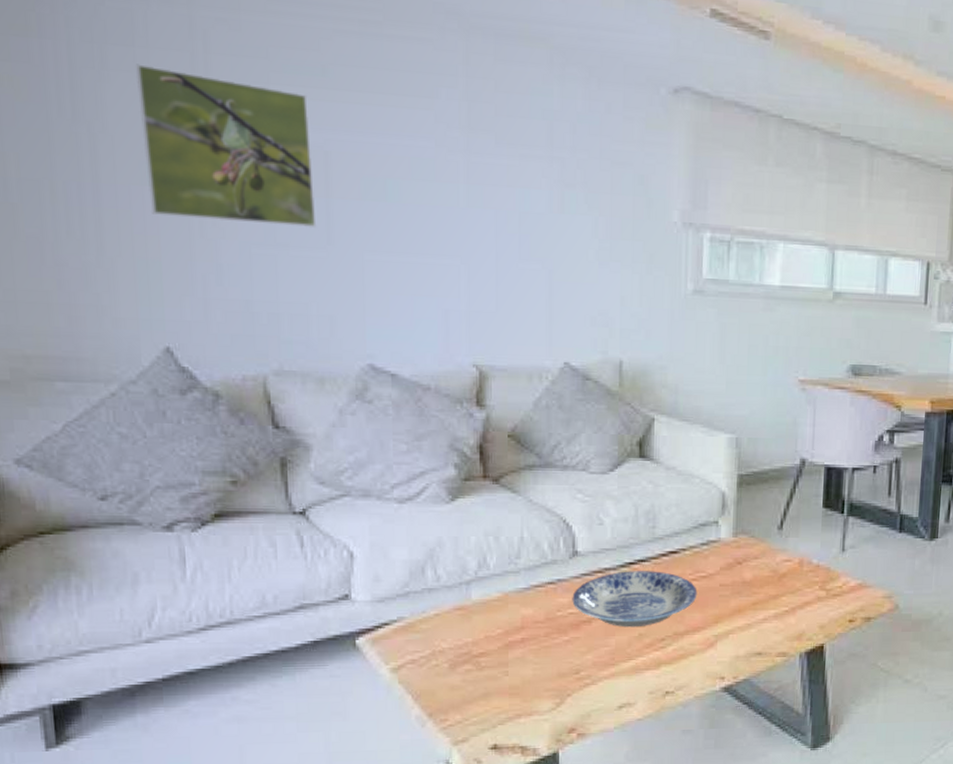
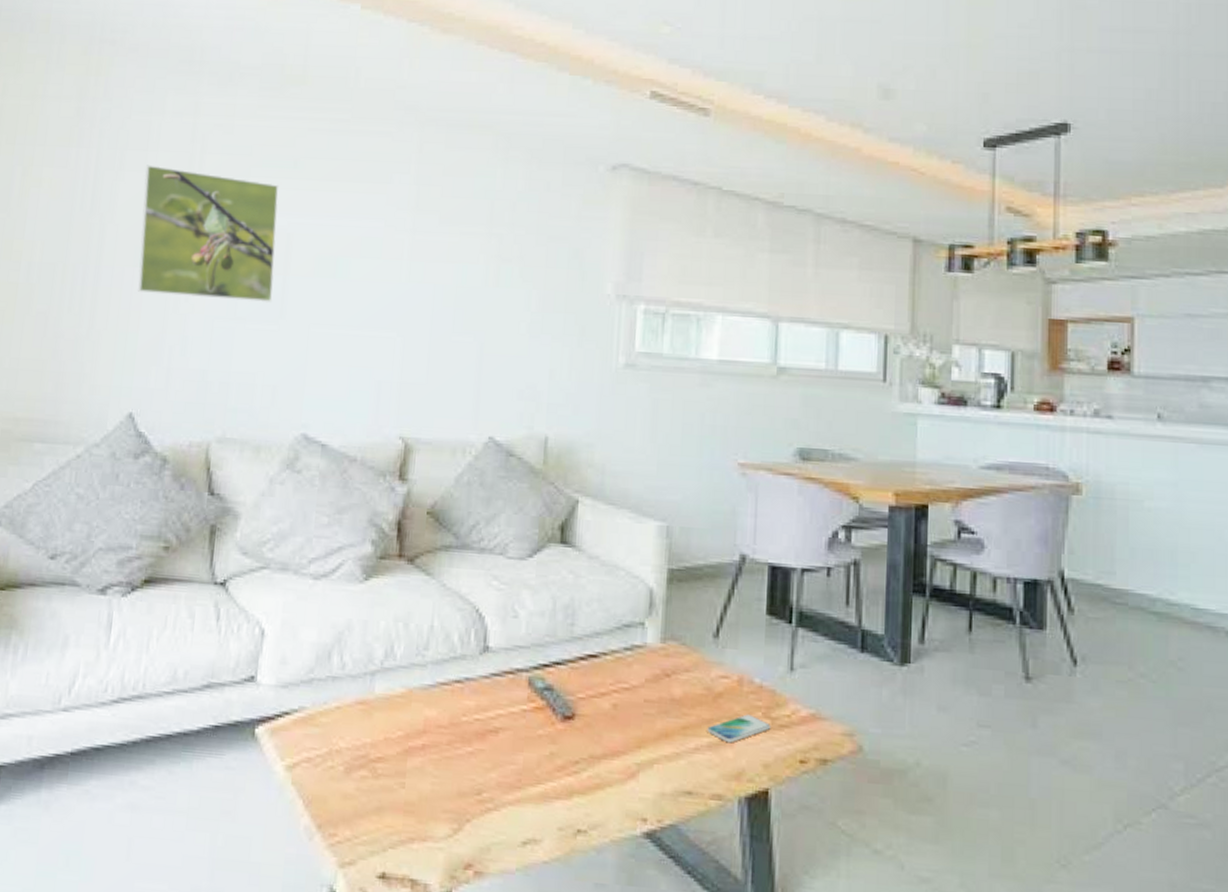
plate: present [572,571,697,628] -> none [479,674,618,744]
smartphone: none [773,588,826,612] -> present [707,714,771,743]

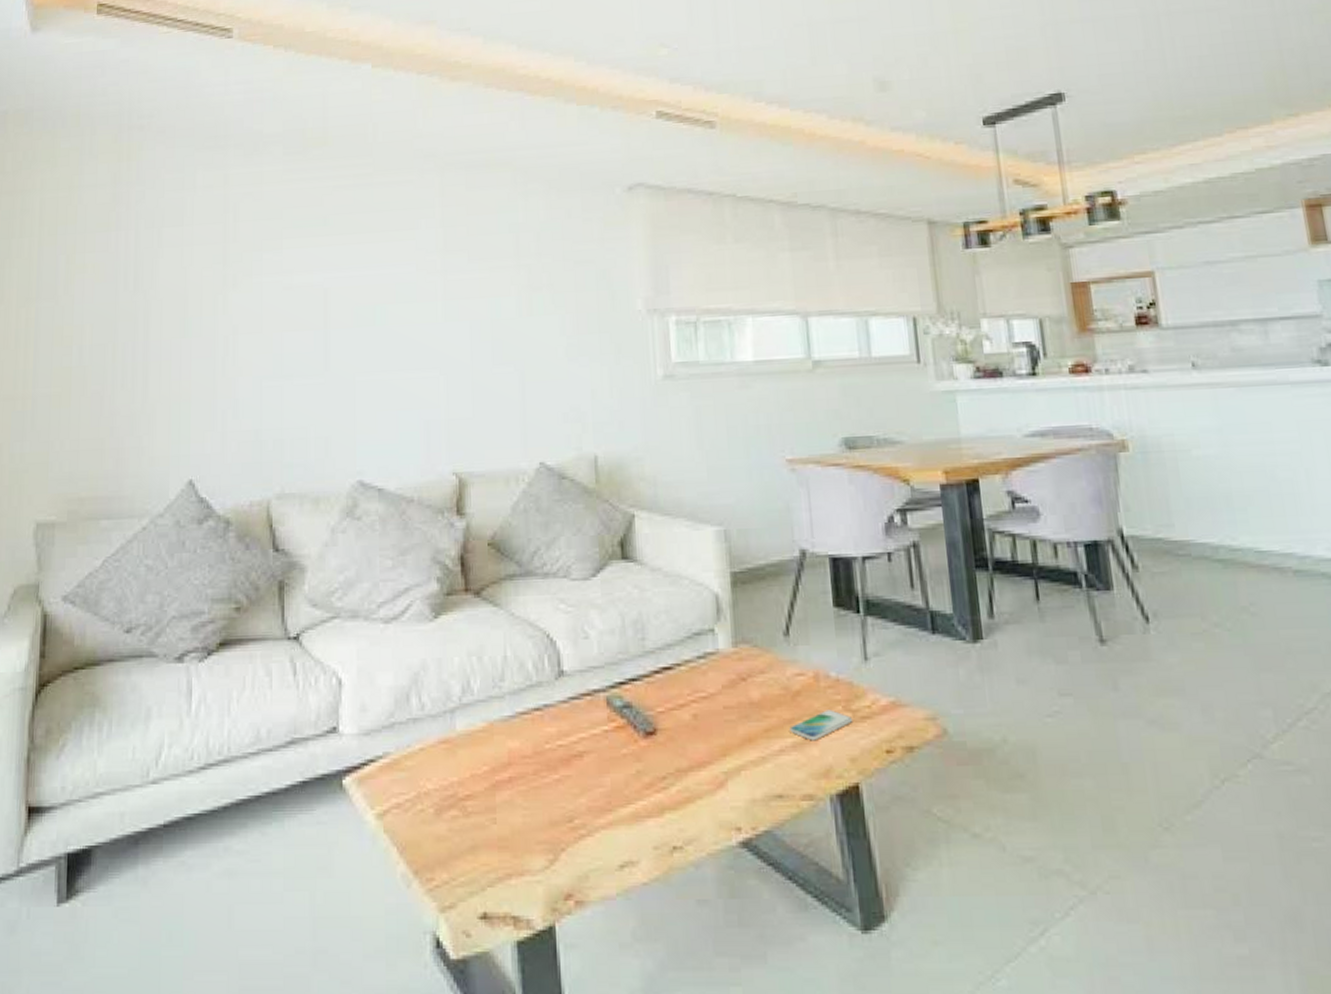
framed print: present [138,164,279,303] -> none [182,238,316,362]

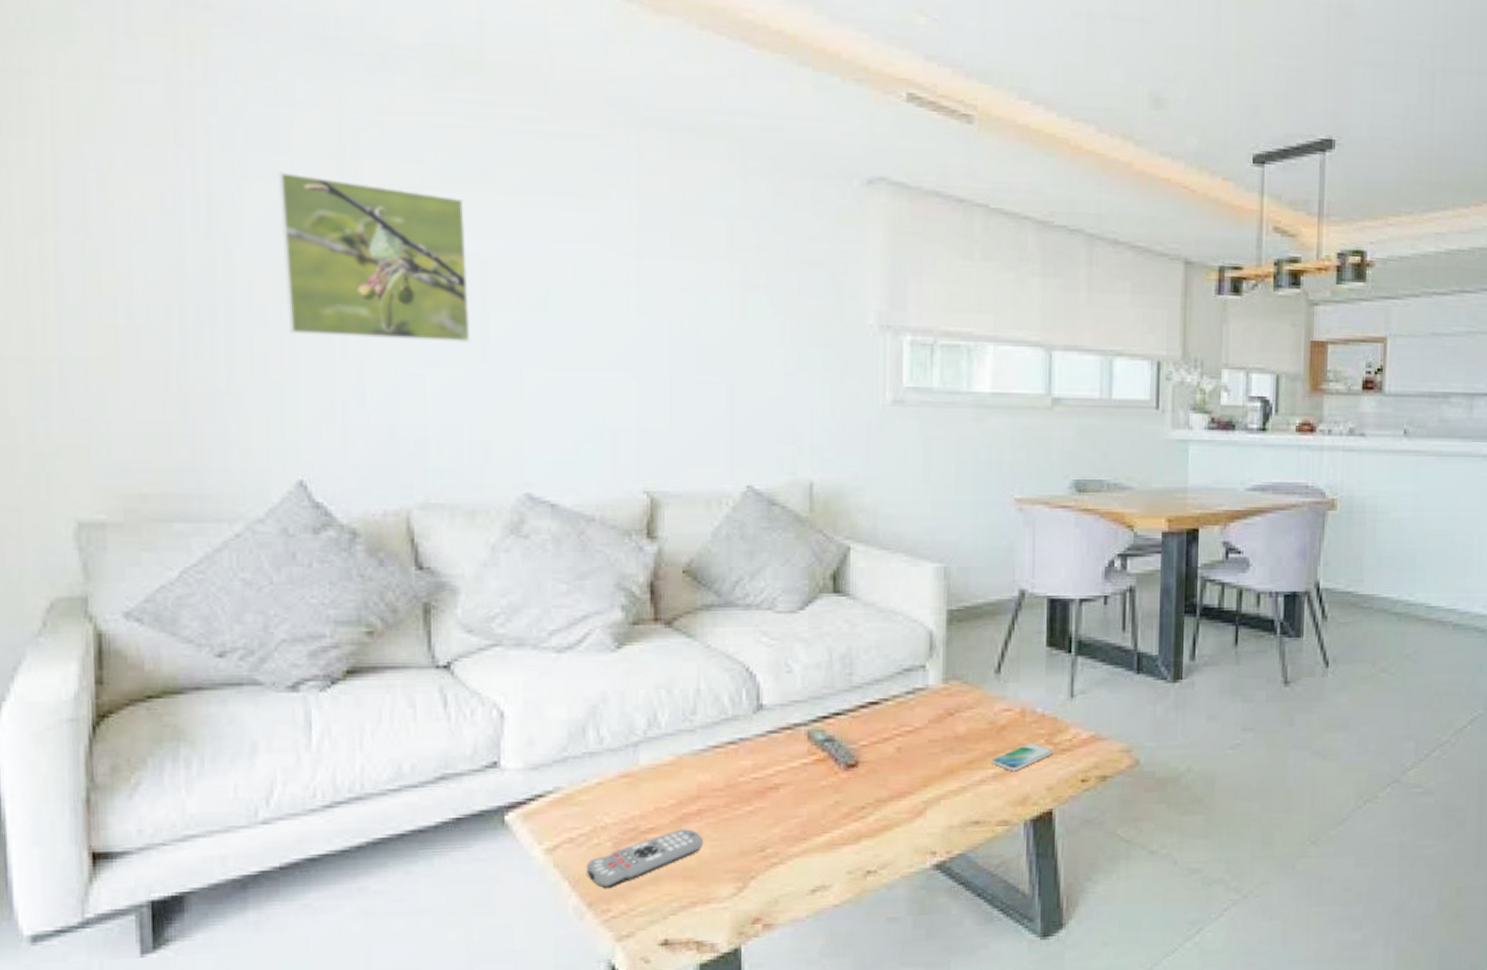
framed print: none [182,238,316,362] -> present [278,171,471,344]
remote control: none [412,796,515,855] -> present [586,829,703,888]

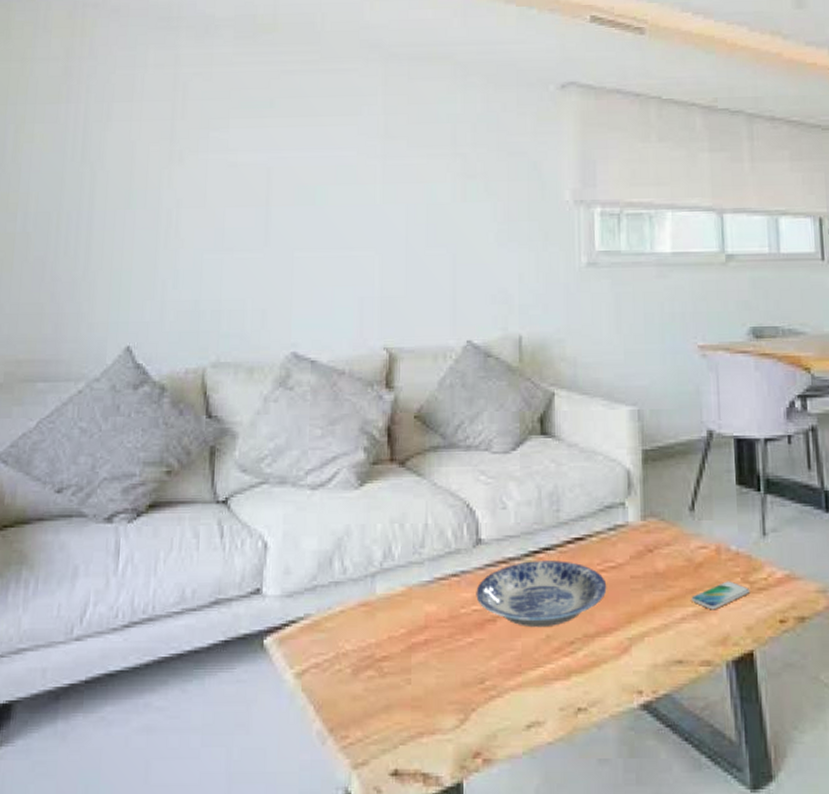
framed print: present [278,171,471,344] -> none [129,114,258,233]
remote control: present [586,829,703,888] -> none [328,658,429,714]
plate: none [756,726,903,794] -> present [476,561,607,628]

